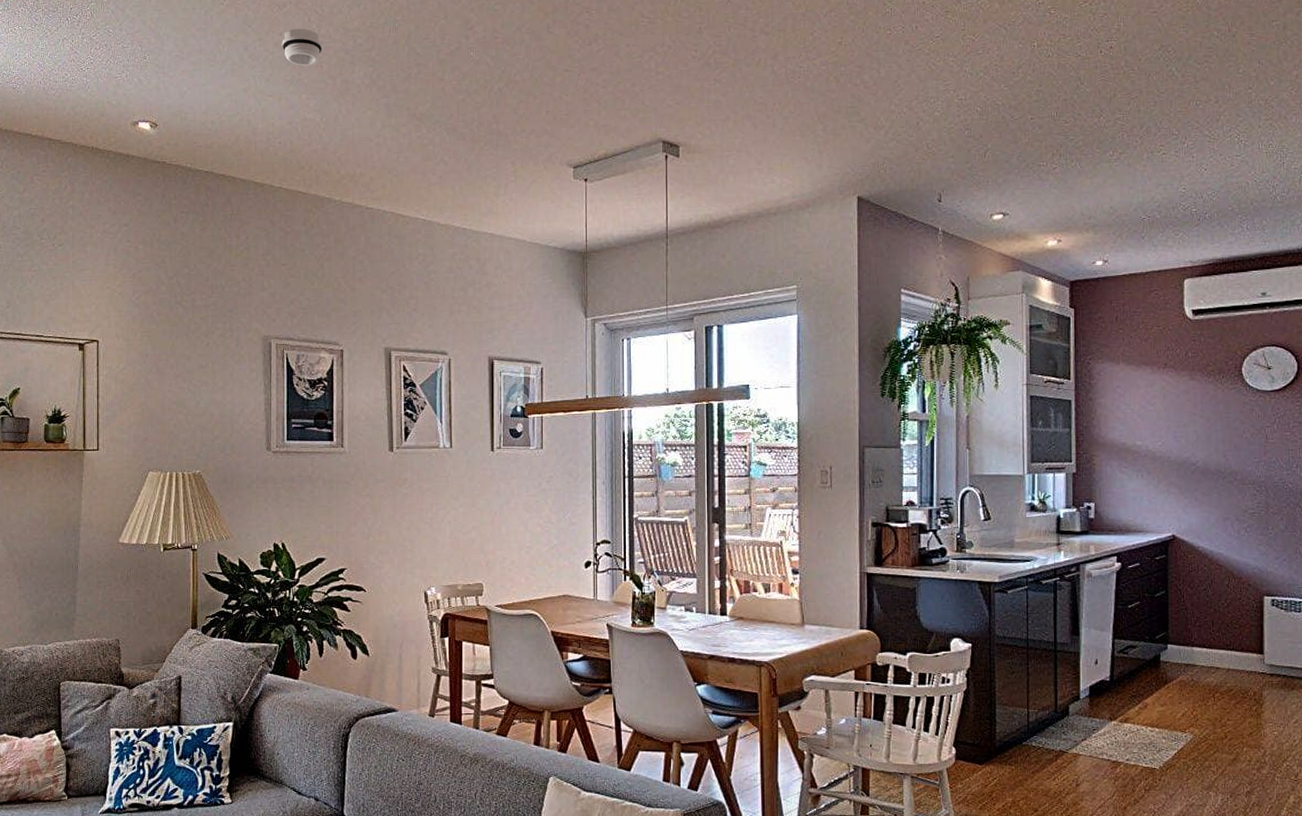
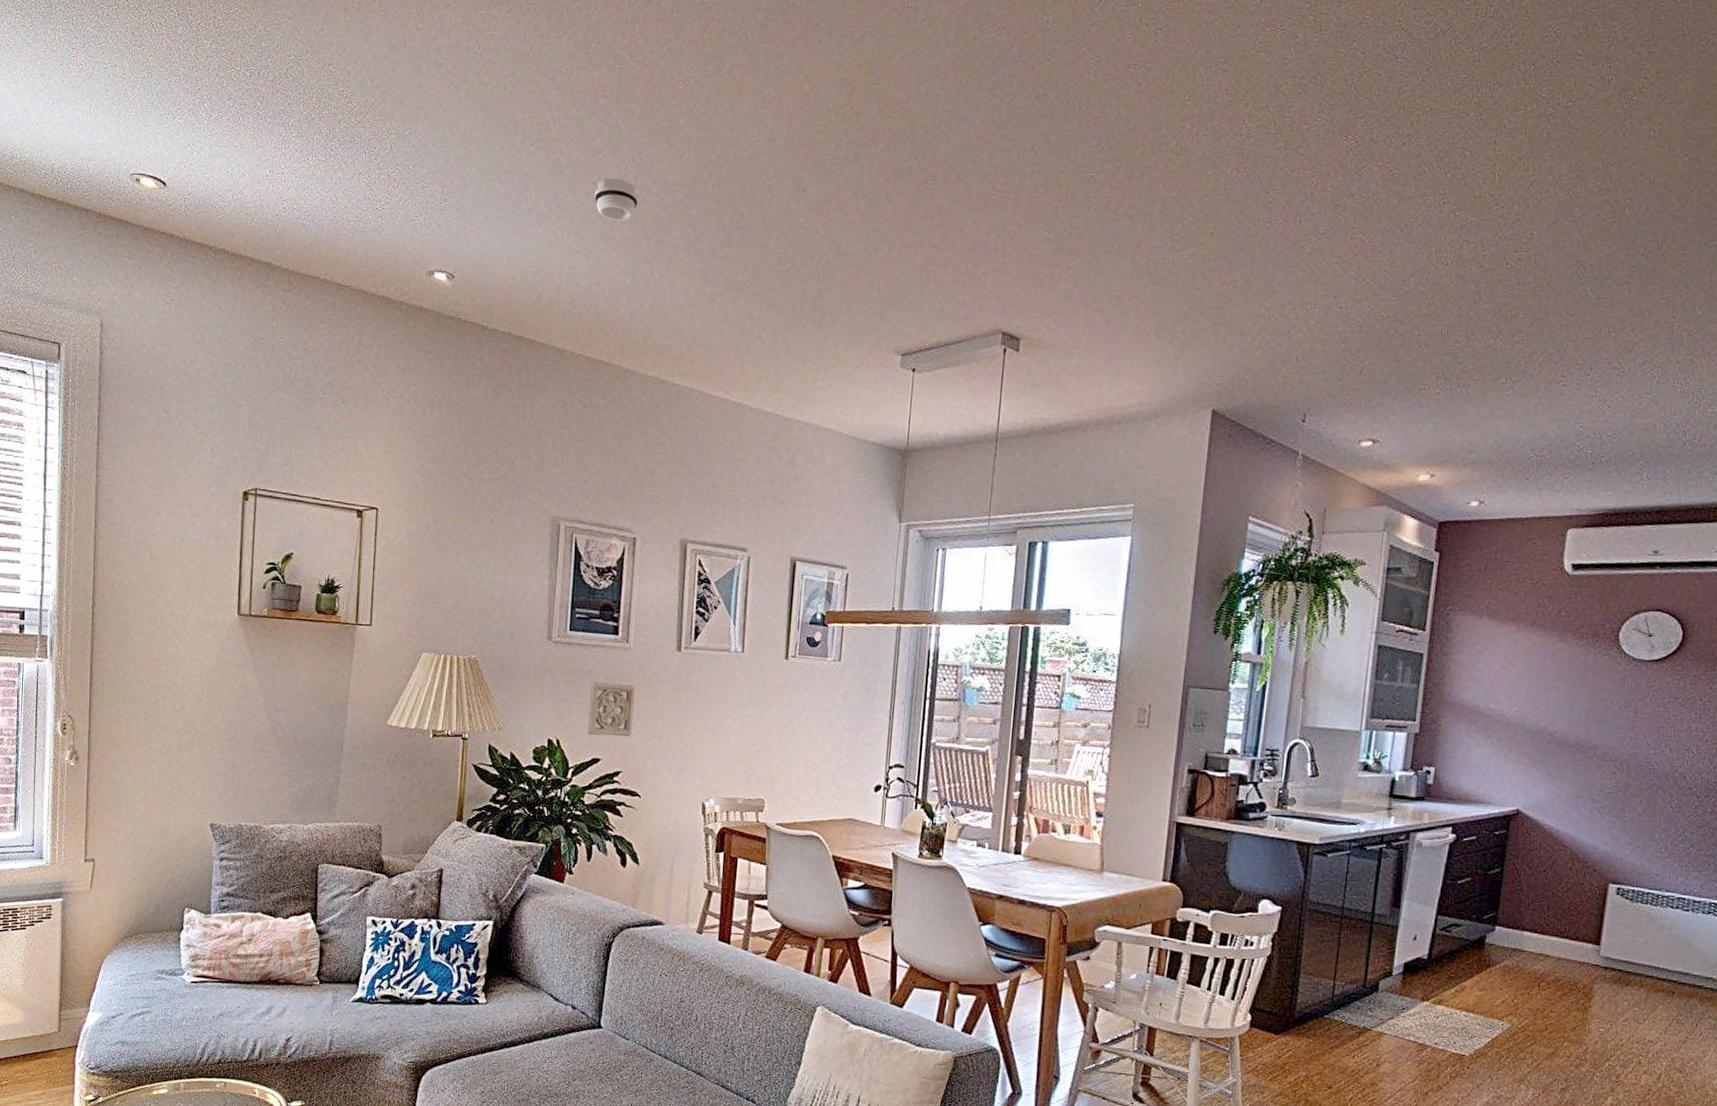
wall ornament: none [310,486,353,537] -> present [587,682,635,737]

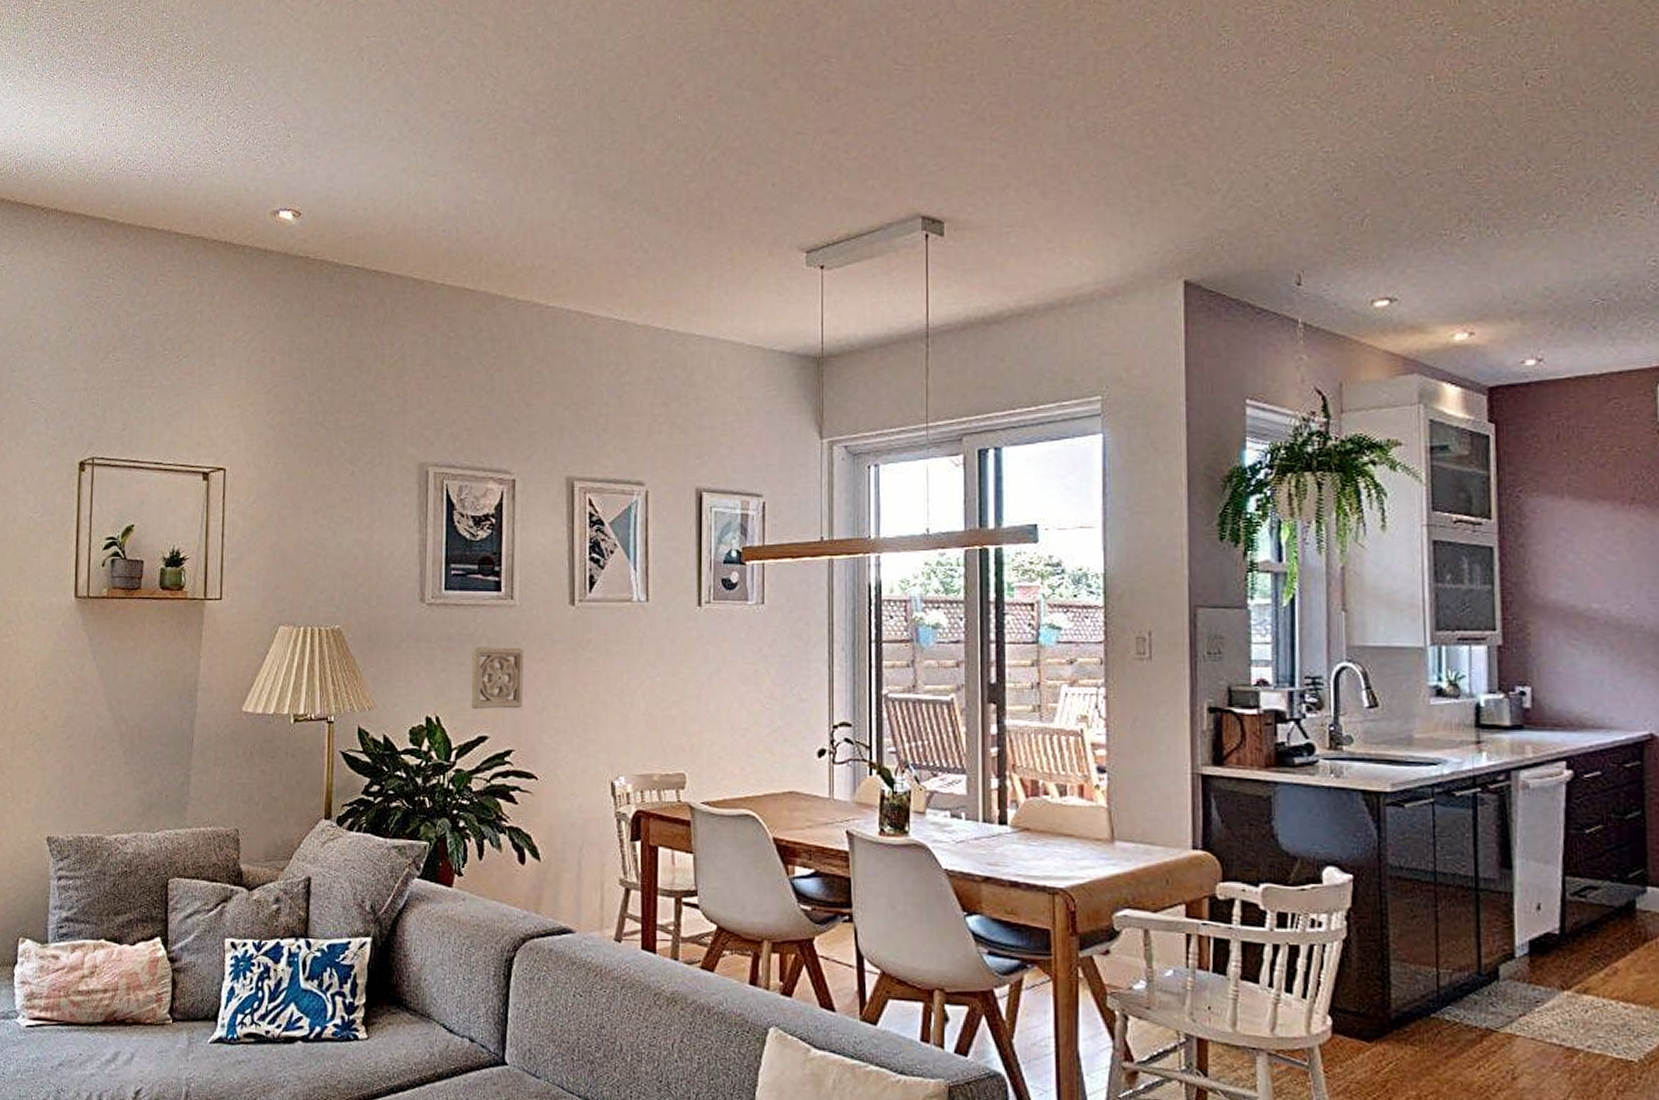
smoke detector: present [594,178,639,221] -> none [449,94,498,139]

